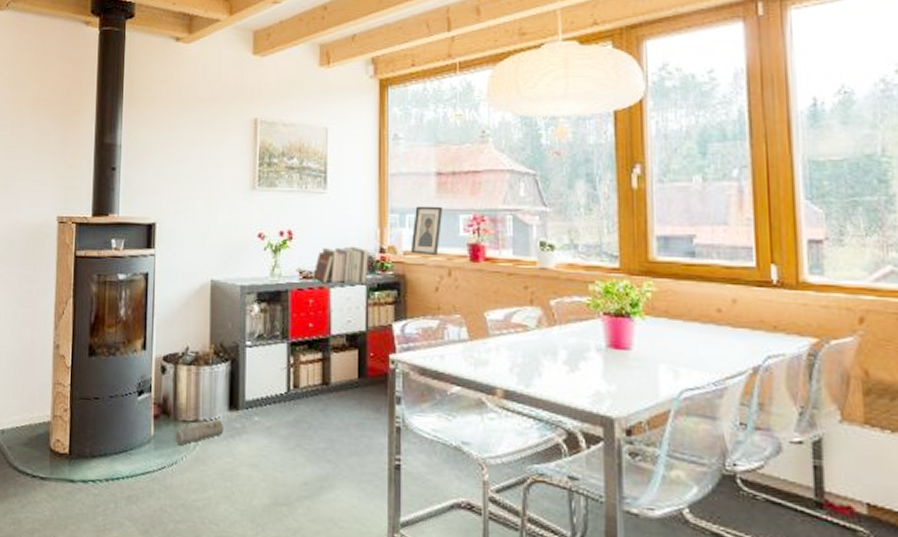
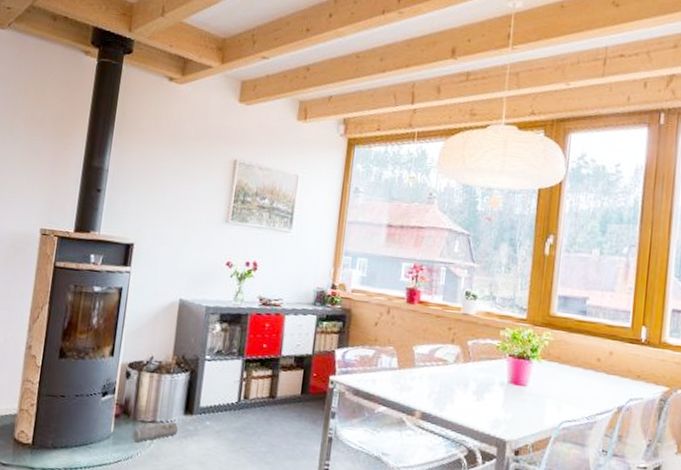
books: present [313,246,369,284] -> none [271,280,323,314]
picture frame: present [410,206,443,256] -> none [357,251,390,296]

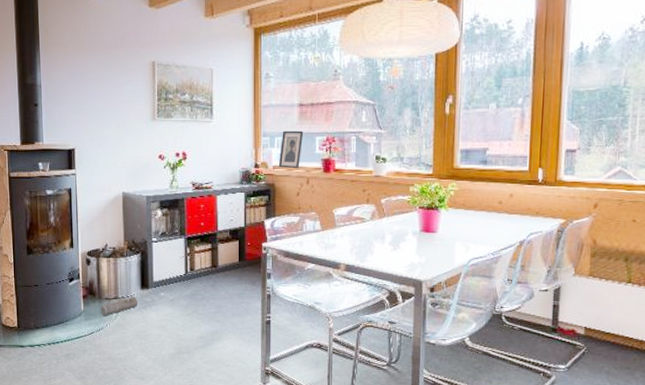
picture frame: none [357,251,390,296] -> present [278,130,304,169]

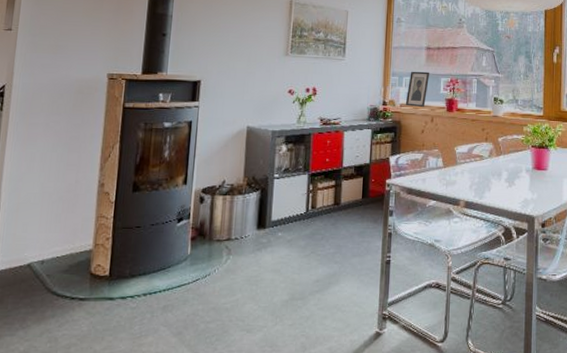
decorative log: present [101,296,138,317] -> none [209,237,253,261]

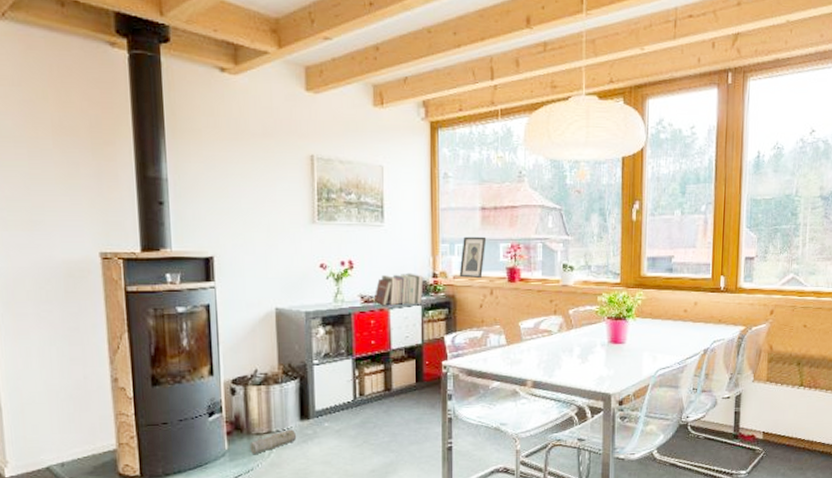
decorative log: none [209,237,253,261] -> present [250,429,297,455]
books: none [331,100,375,129] -> present [373,273,424,306]

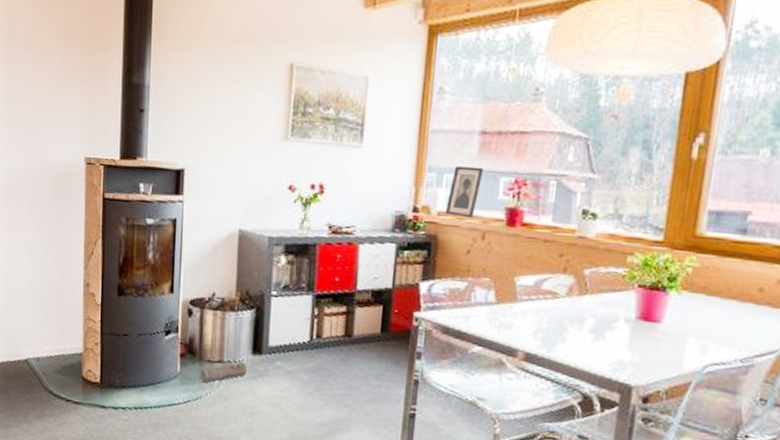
books: present [373,273,424,306] -> none [342,203,402,242]

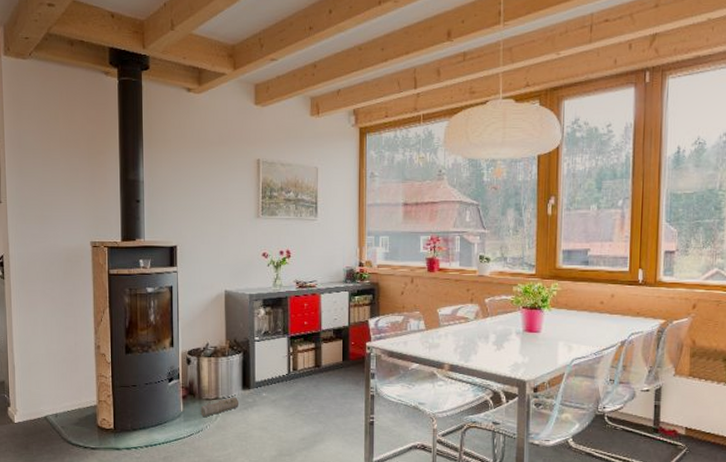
picture frame: present [445,165,484,219] -> none [383,229,408,268]

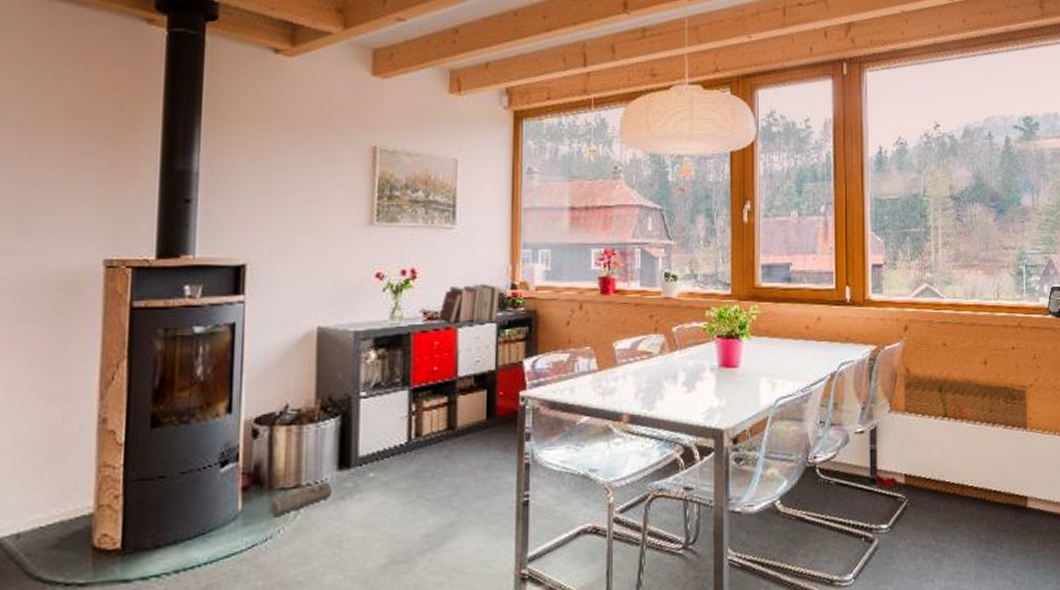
books: none [307,262,351,291] -> present [439,283,501,324]

